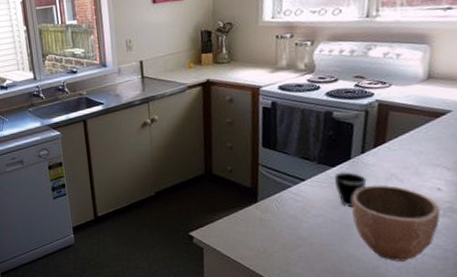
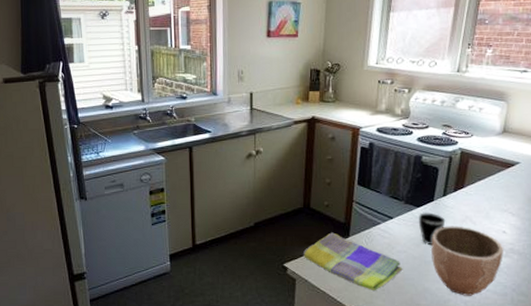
dish towel: none [208,198,321,258] -> present [302,232,403,290]

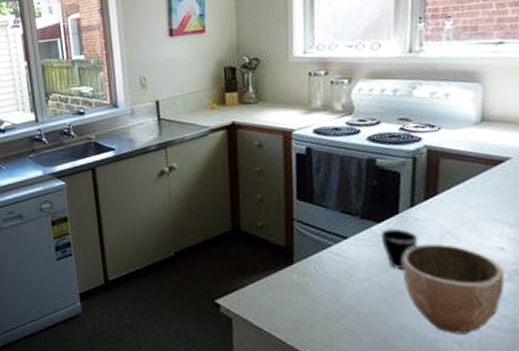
dish towel: present [302,232,403,290] -> none [237,259,369,330]

